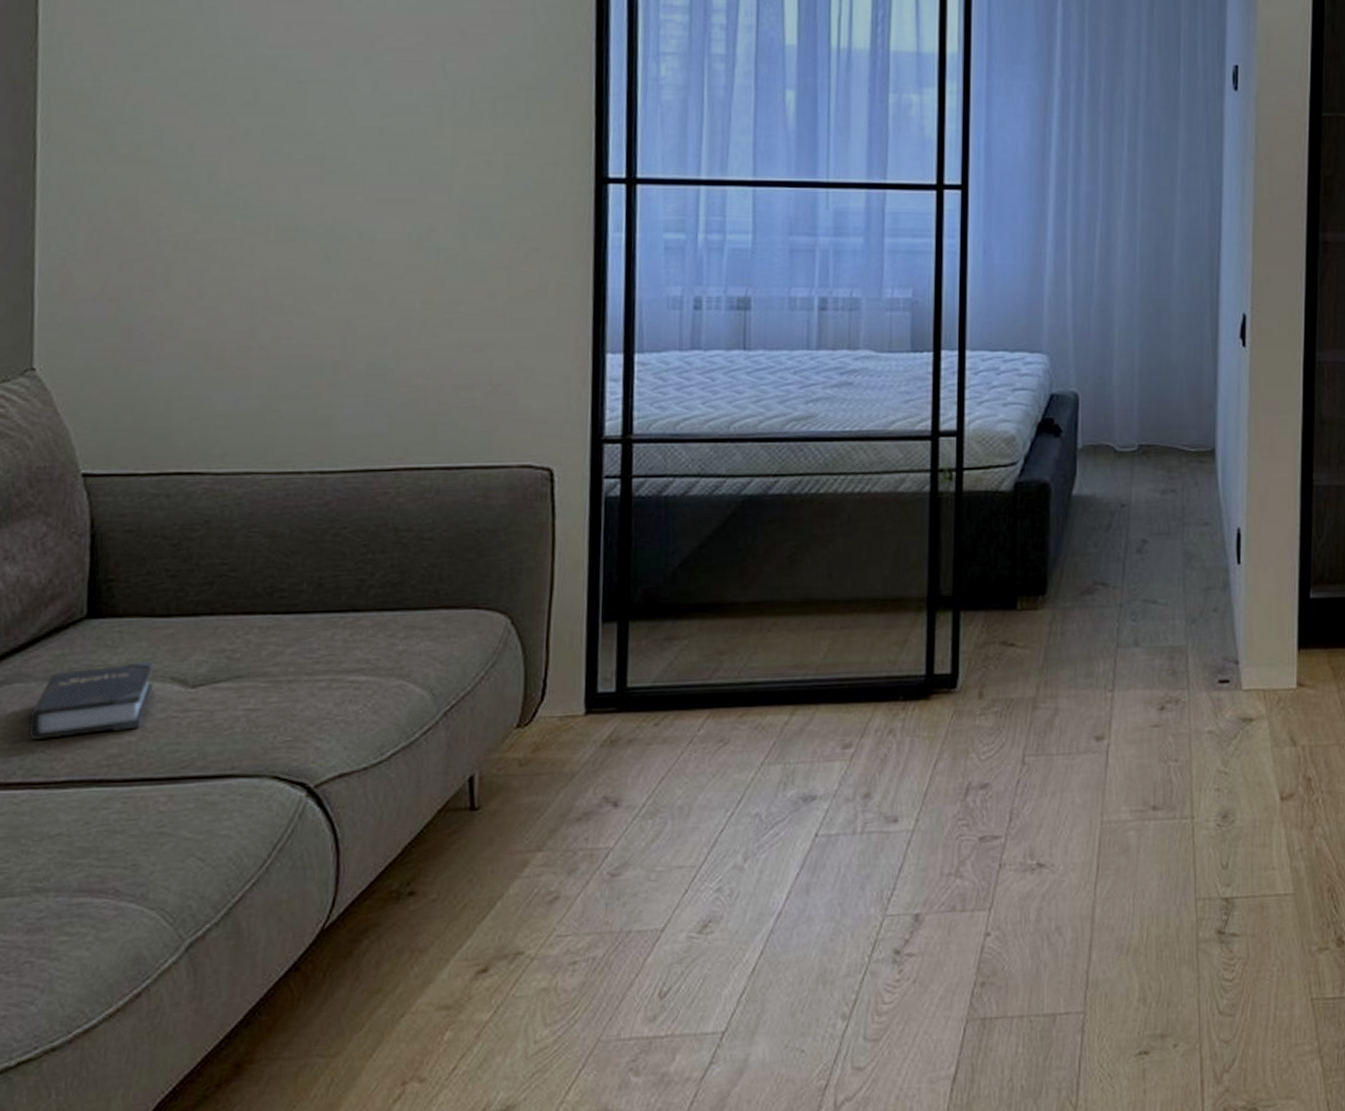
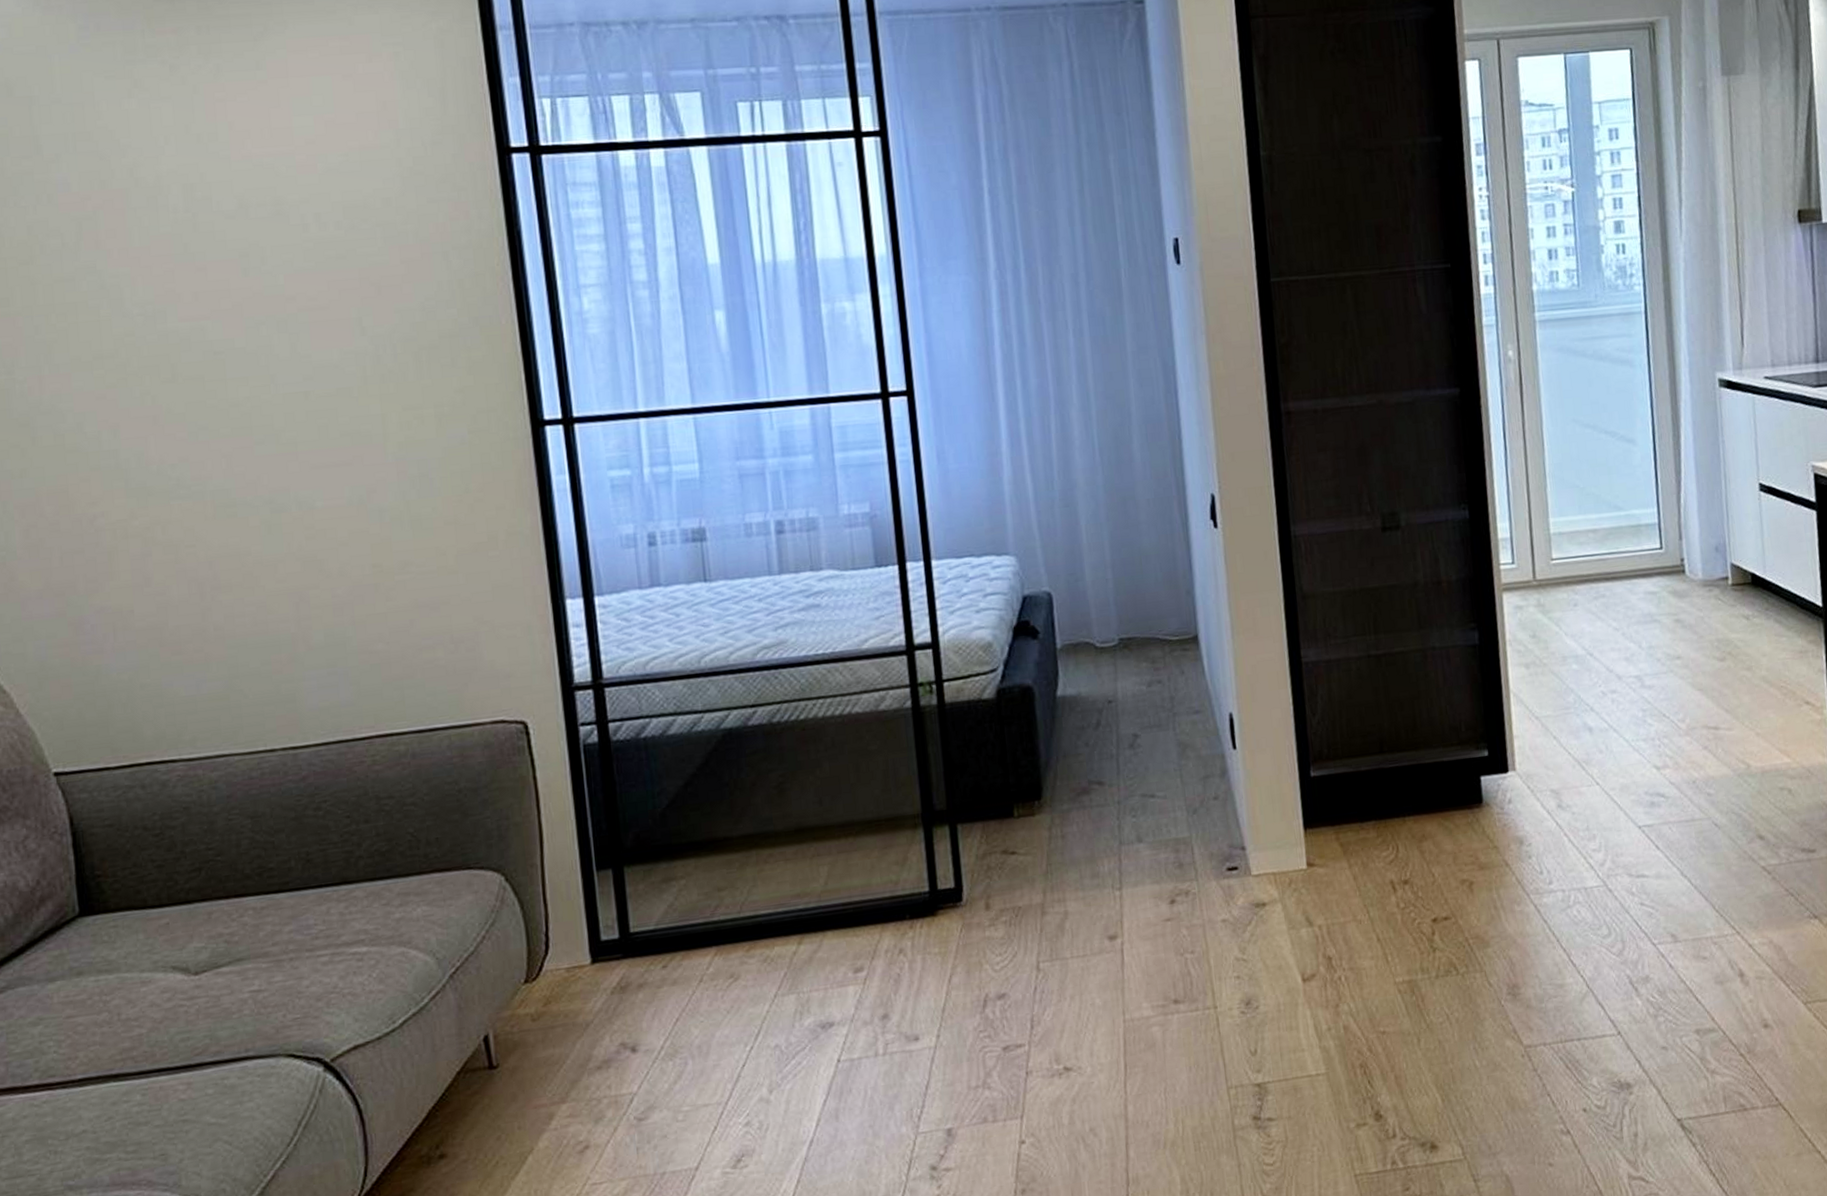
hardback book: present [28,660,154,740] -> none [37,951,157,1041]

